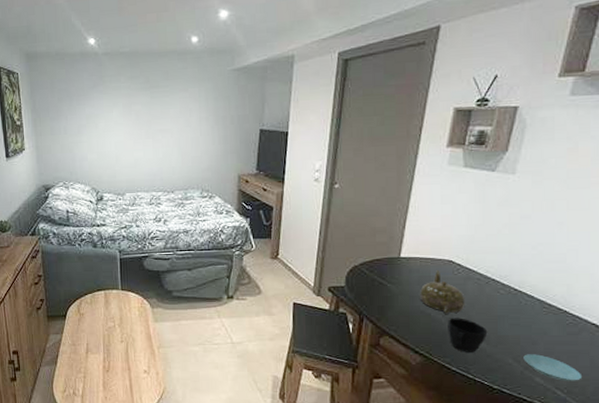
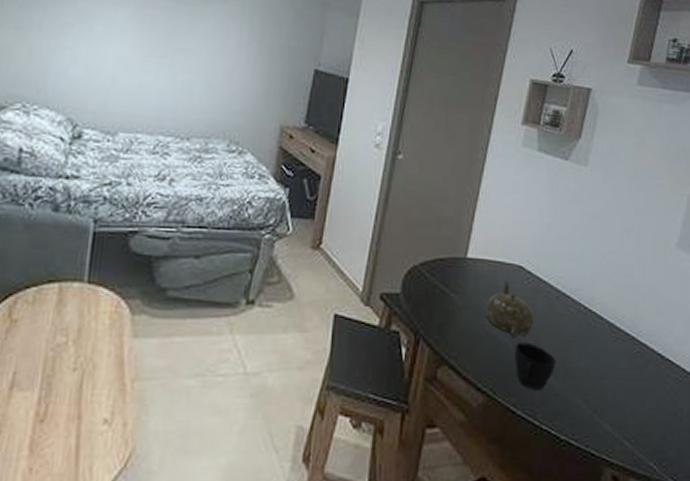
saucer: present [523,354,583,381] -> none [592,392,649,428]

